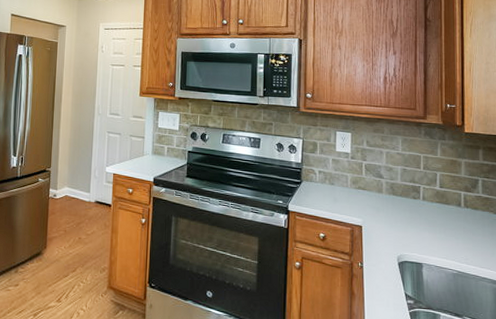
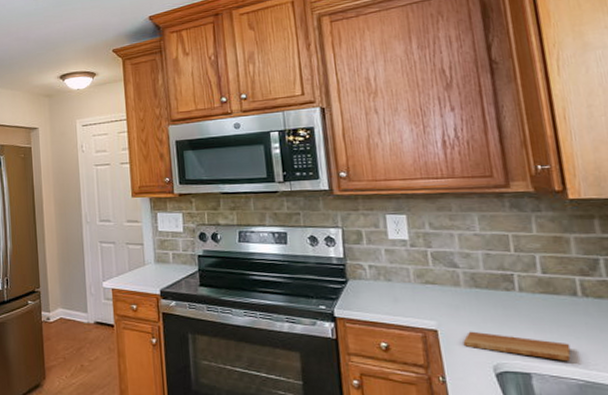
cutting board: none [379,228,452,255] -> present [463,331,571,361]

